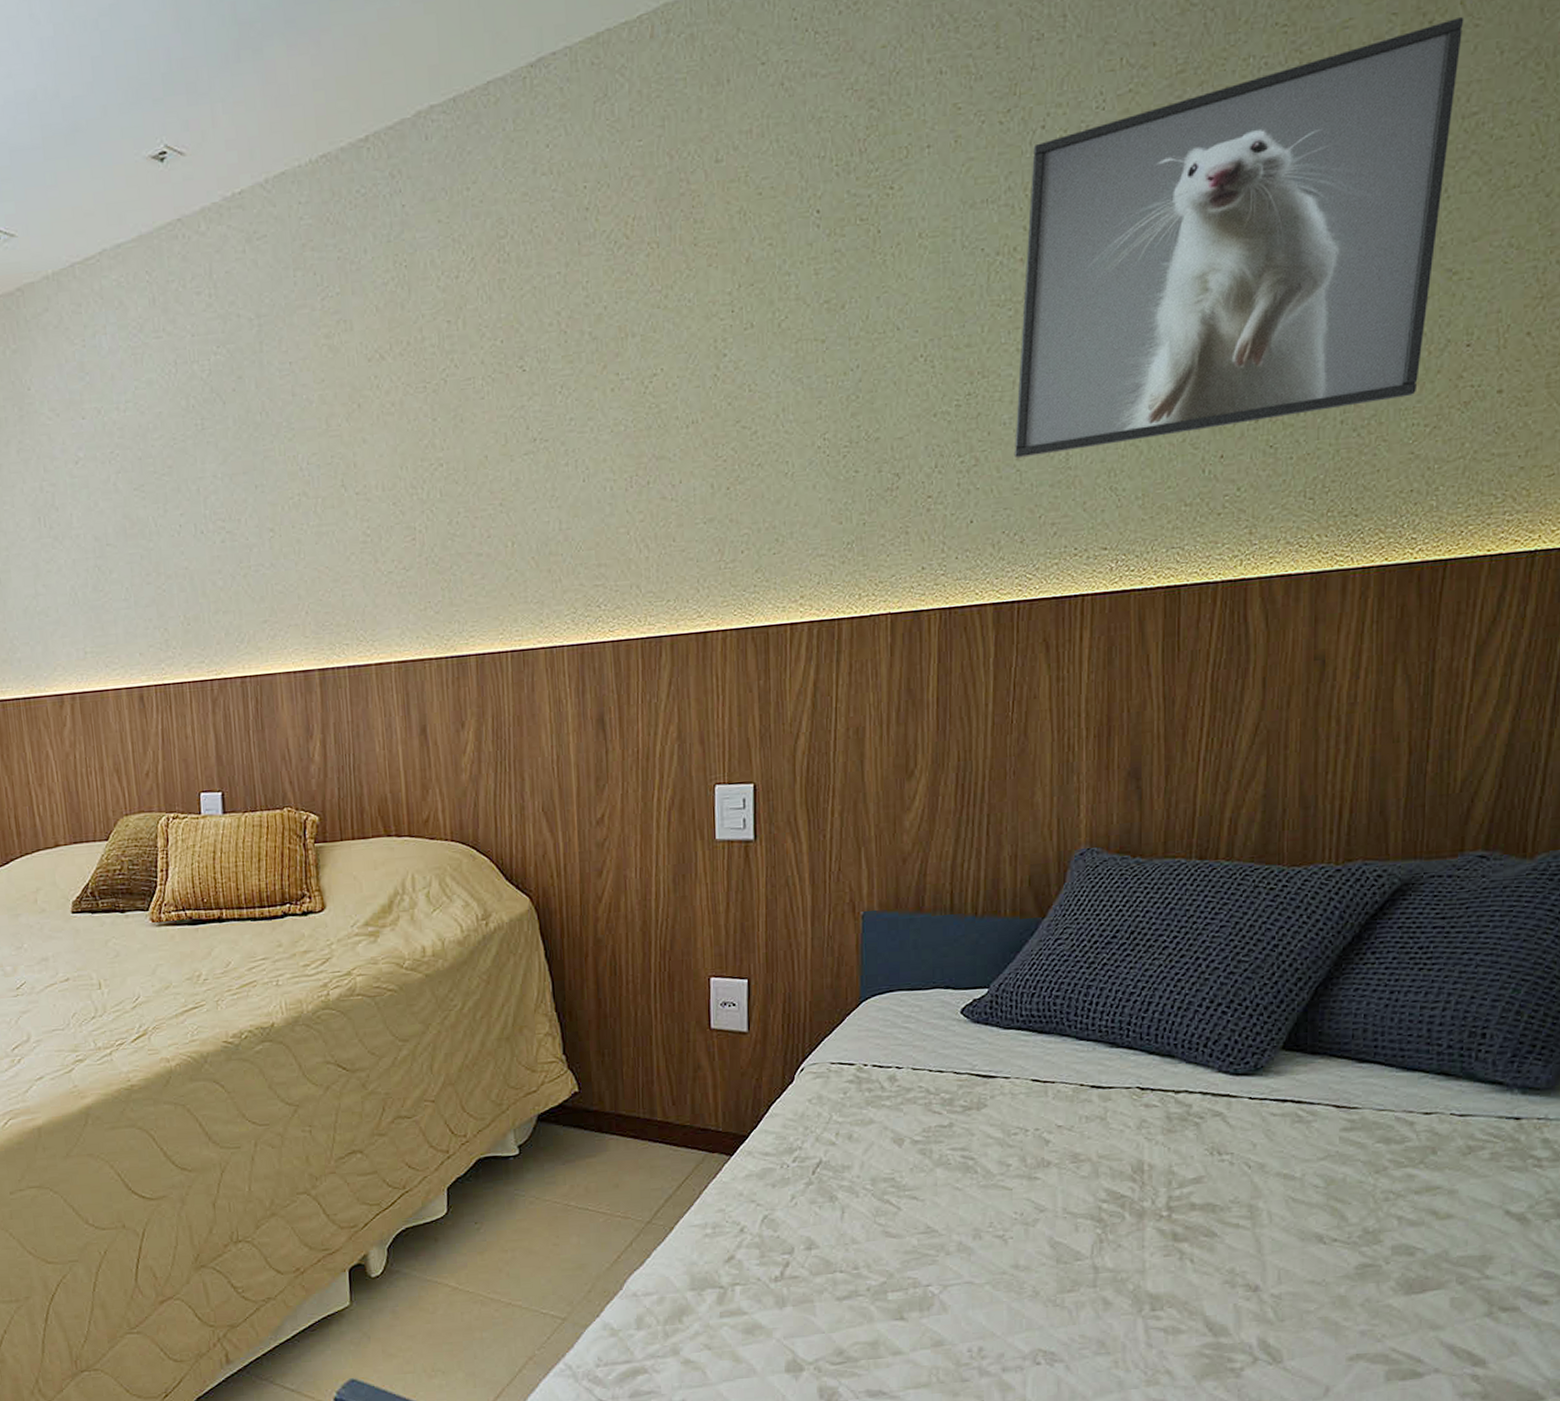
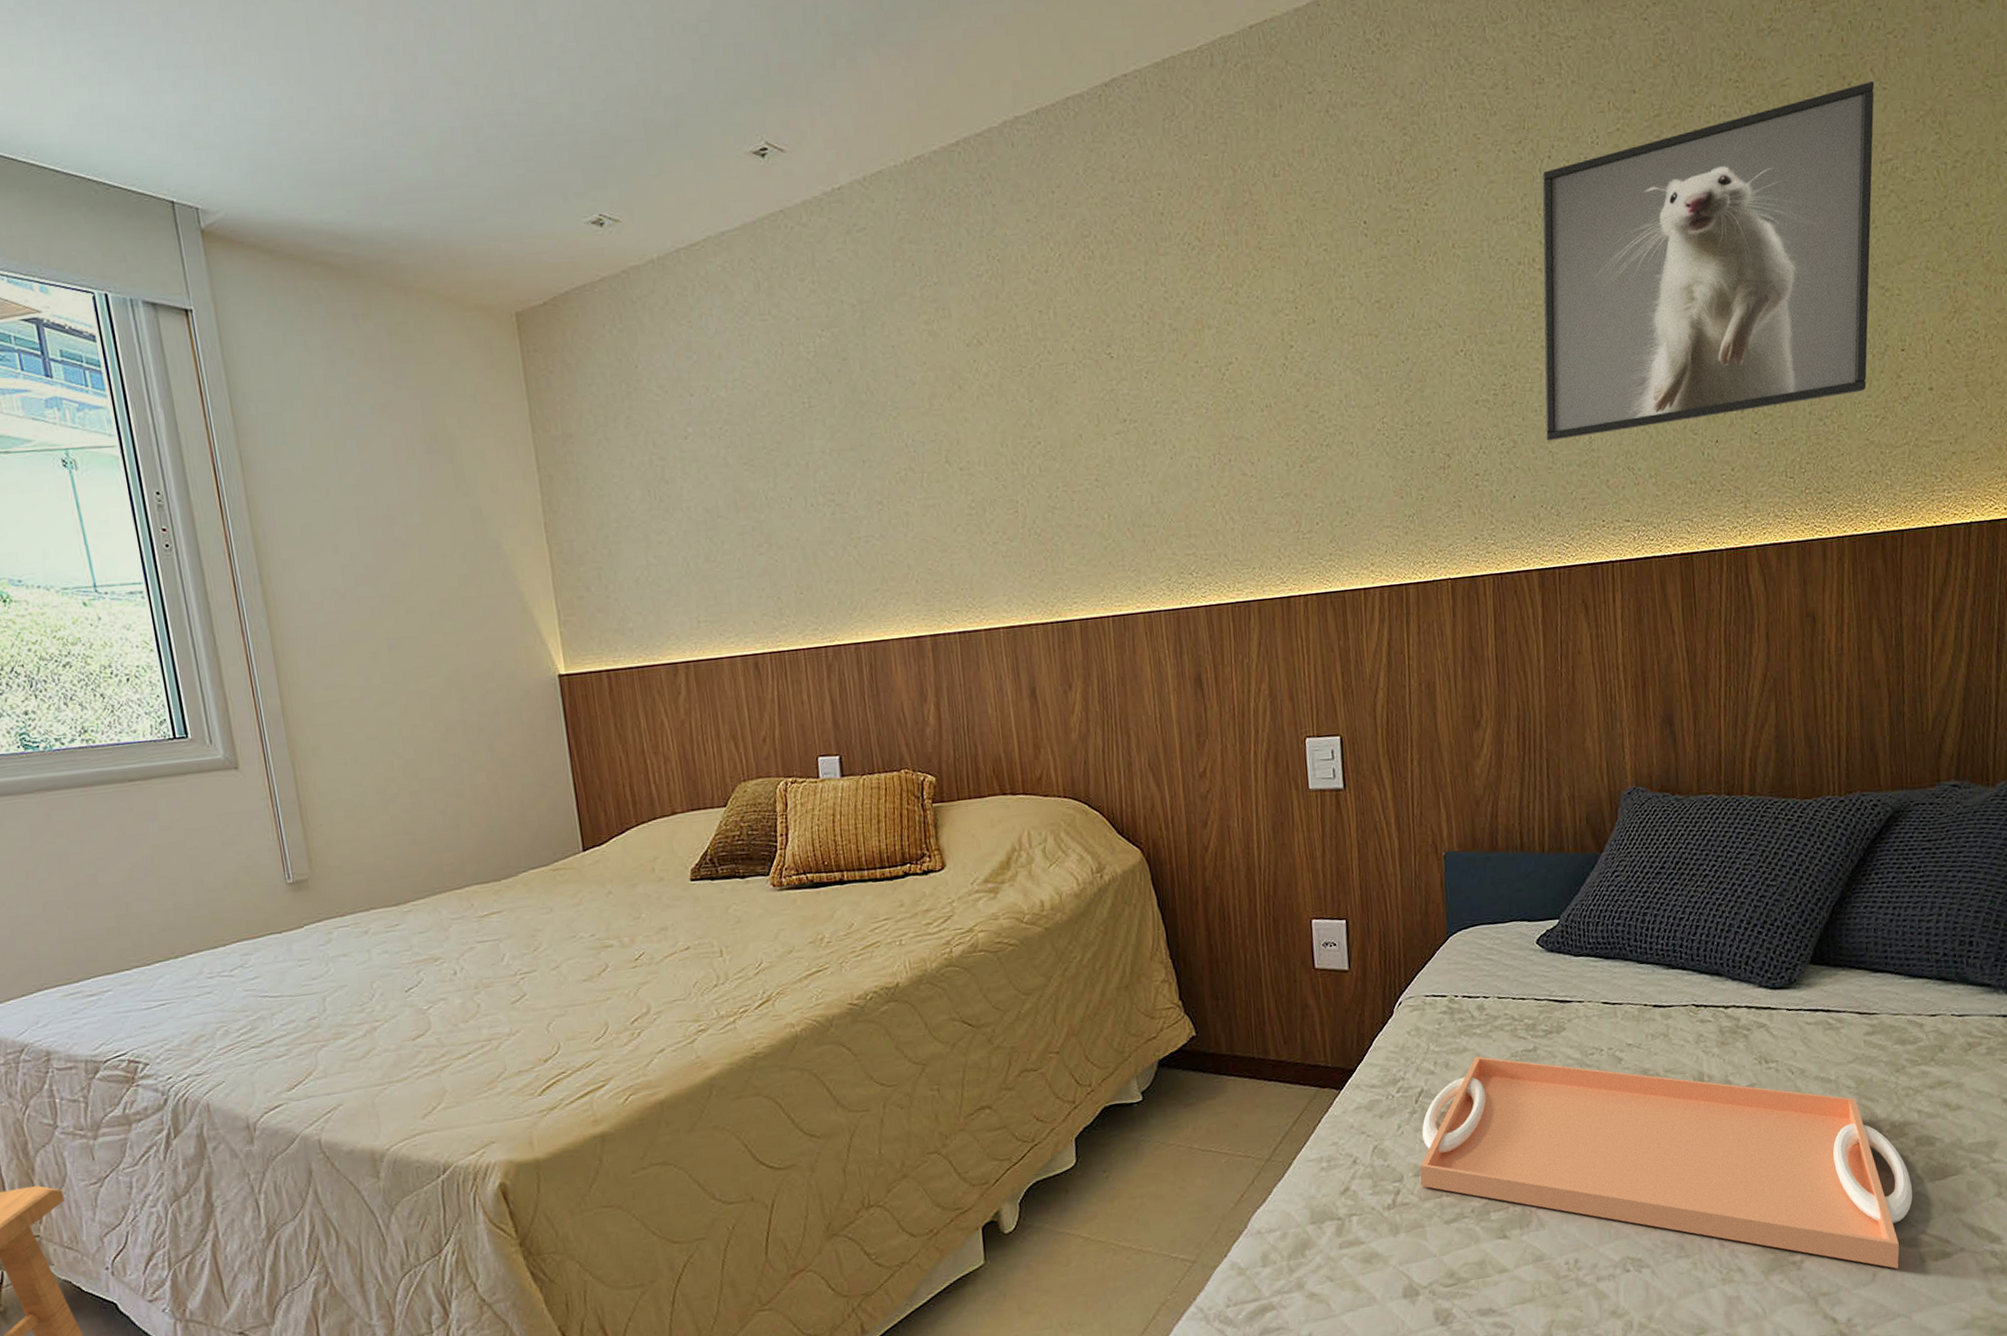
serving tray: none [812,1129,1383,1385] -> present [1420,1056,1913,1269]

